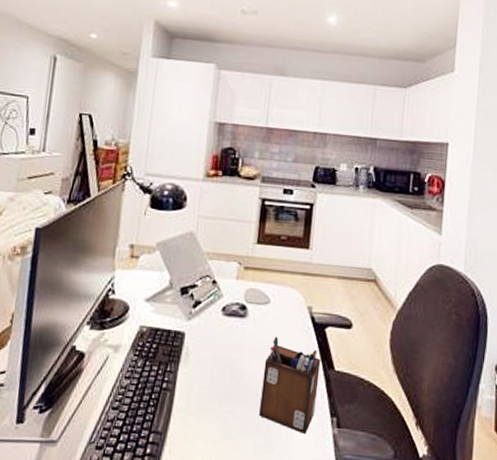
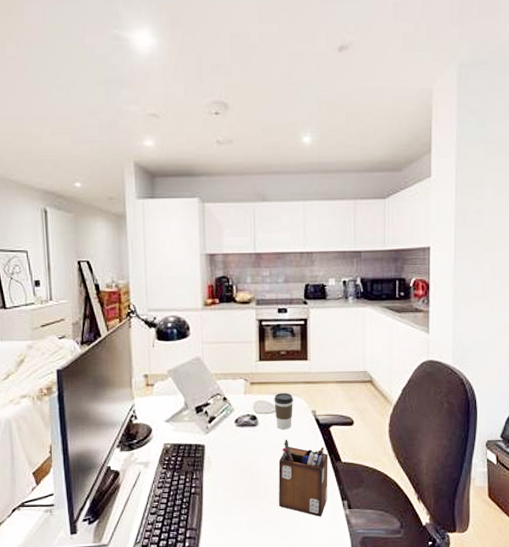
coffee cup: none [267,282,289,325] -> present [274,393,293,429]

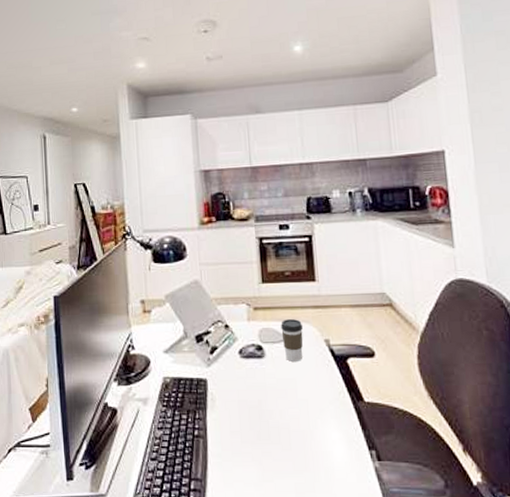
desk organizer: present [278,439,328,517] -> none [290,373,351,469]

